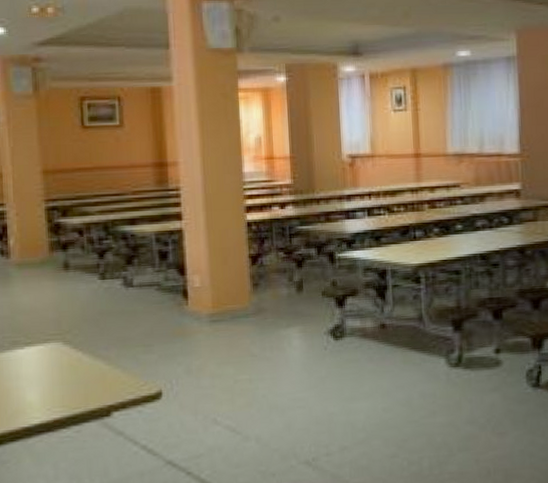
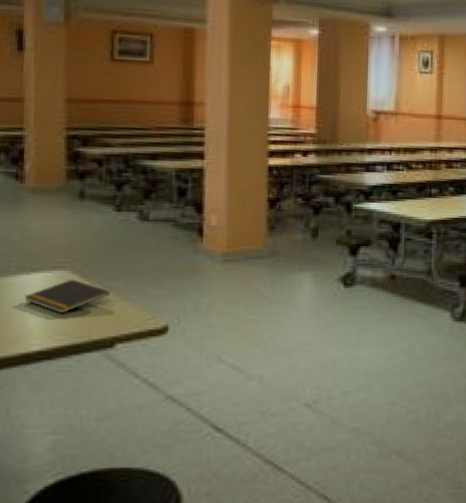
notepad: none [20,350,102,386] -> present [24,279,110,314]

